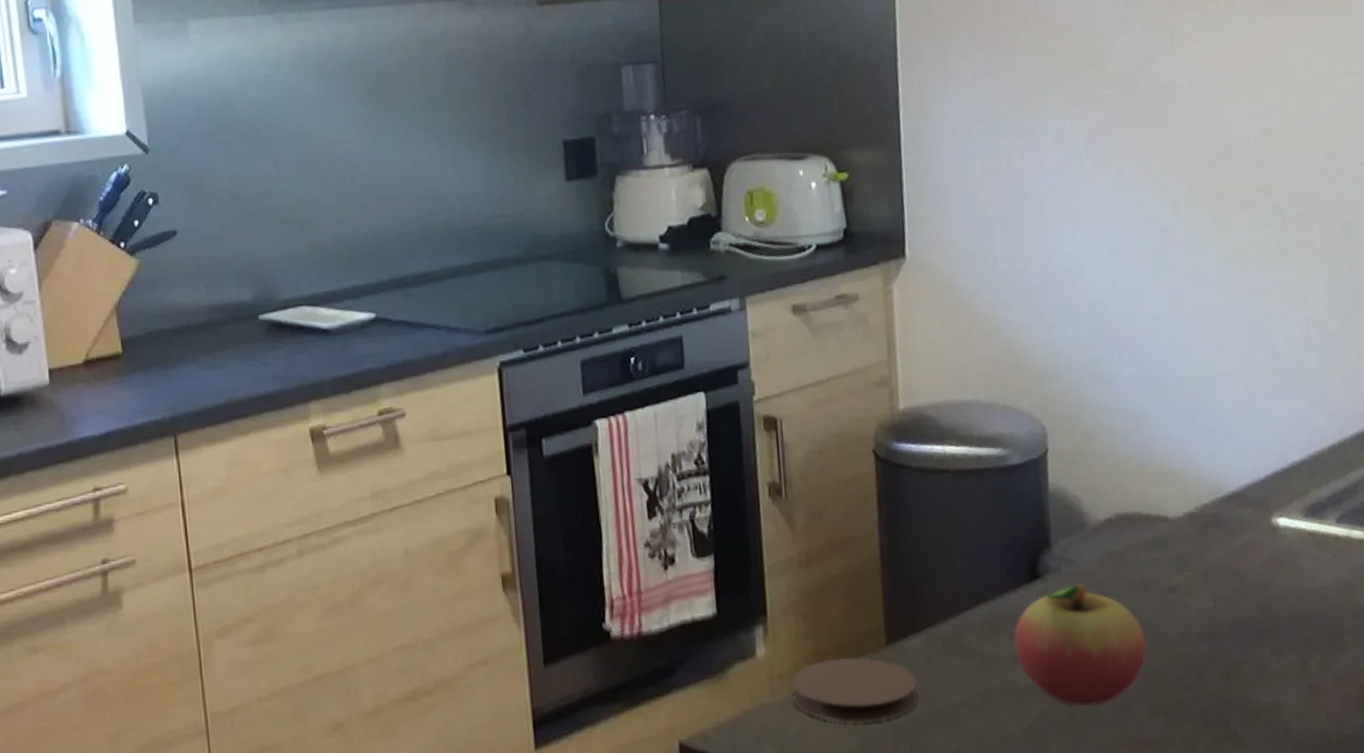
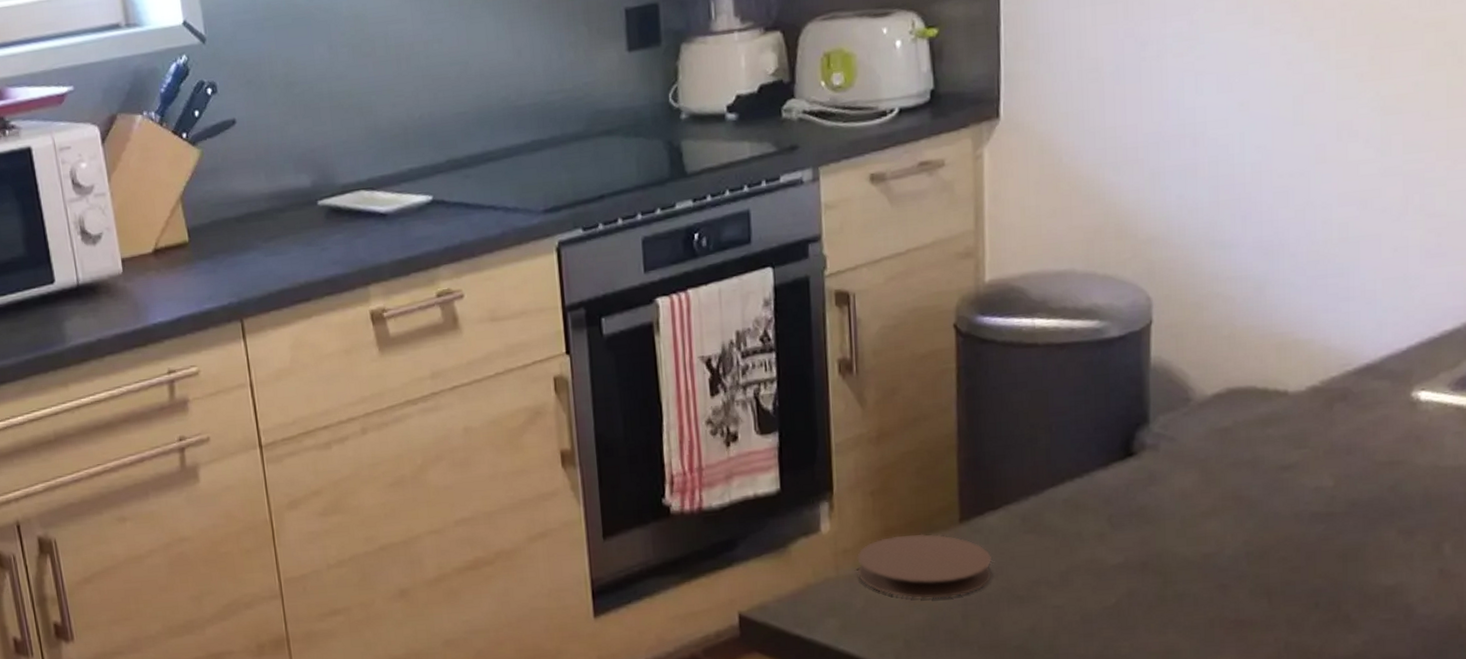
fruit: present [1013,583,1147,707] -> none [1101,460,1252,587]

